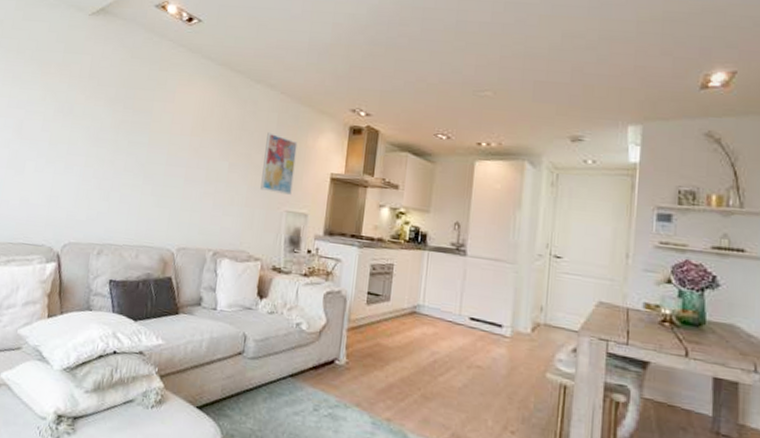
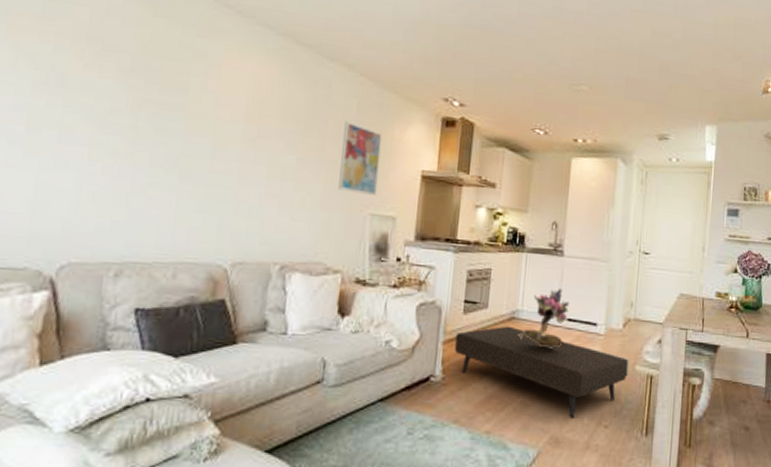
coffee table: none [358,319,540,419] -> present [455,326,630,418]
bouquet: none [419,286,472,346] -> present [518,288,569,348]

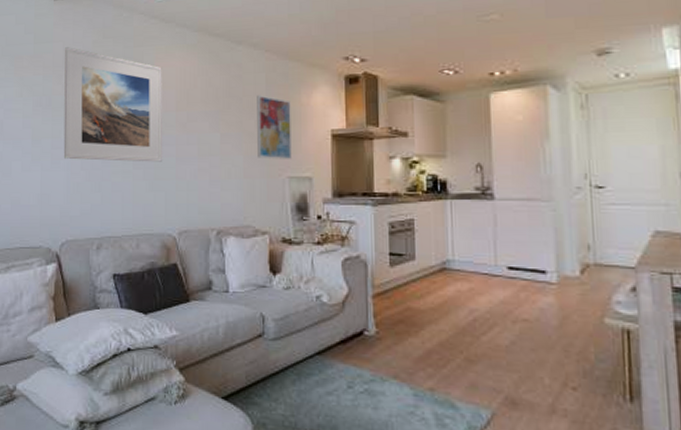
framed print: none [75,15,232,180] -> present [63,47,162,162]
coffee table: present [455,326,630,418] -> none [385,277,597,378]
bouquet: present [518,288,569,348] -> none [452,234,508,300]

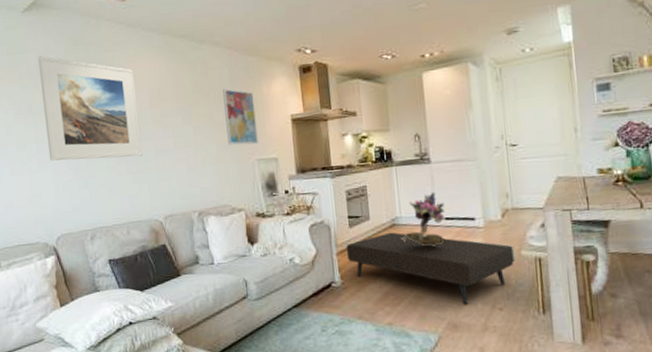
coffee table: none [385,277,597,378] -> present [347,232,516,305]
bouquet: none [452,234,508,300] -> present [401,191,445,247]

